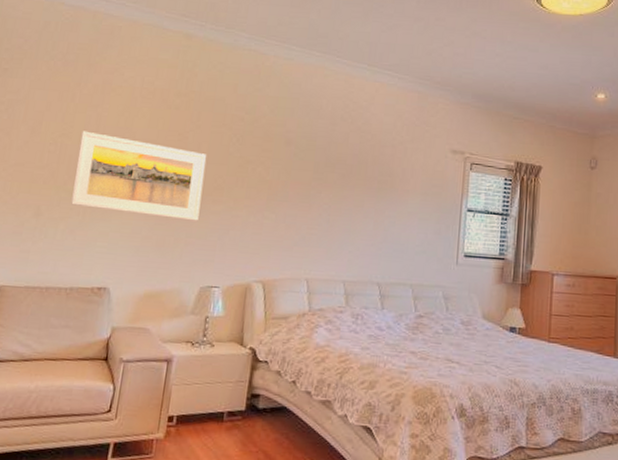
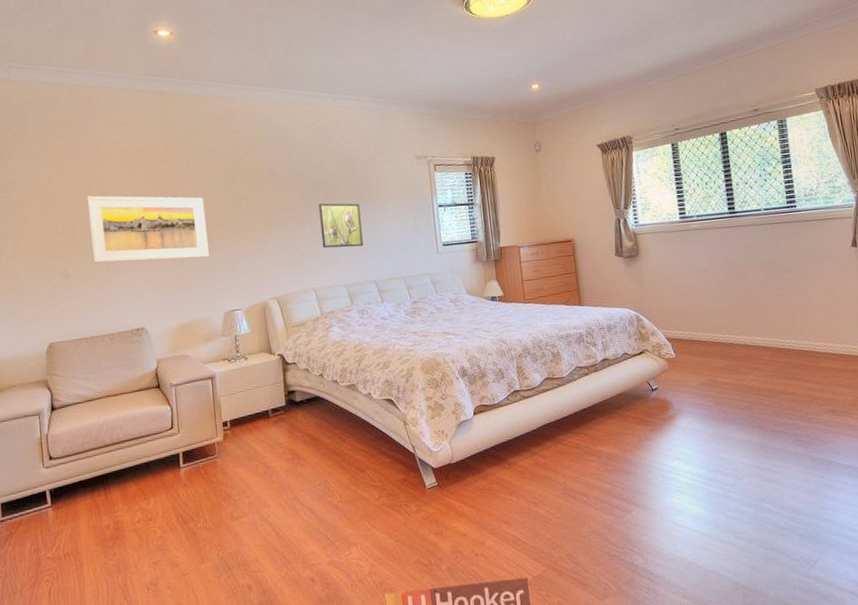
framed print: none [327,184,378,240] -> present [318,203,363,249]

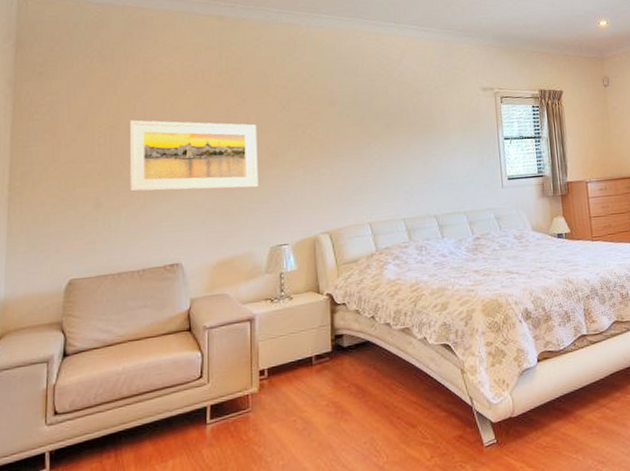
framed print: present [318,203,363,249] -> none [379,133,425,180]

